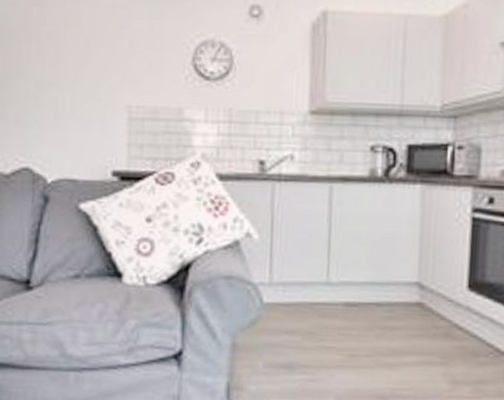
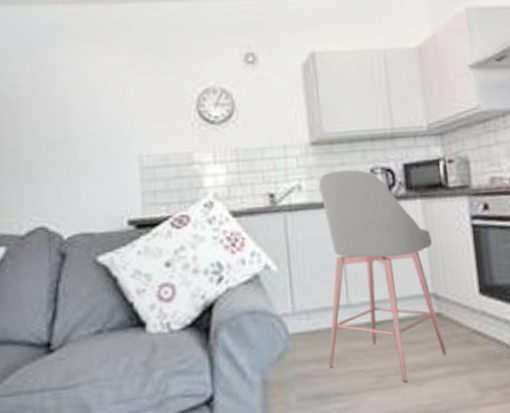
bar stool: none [300,144,426,365] -> present [319,169,447,382]

